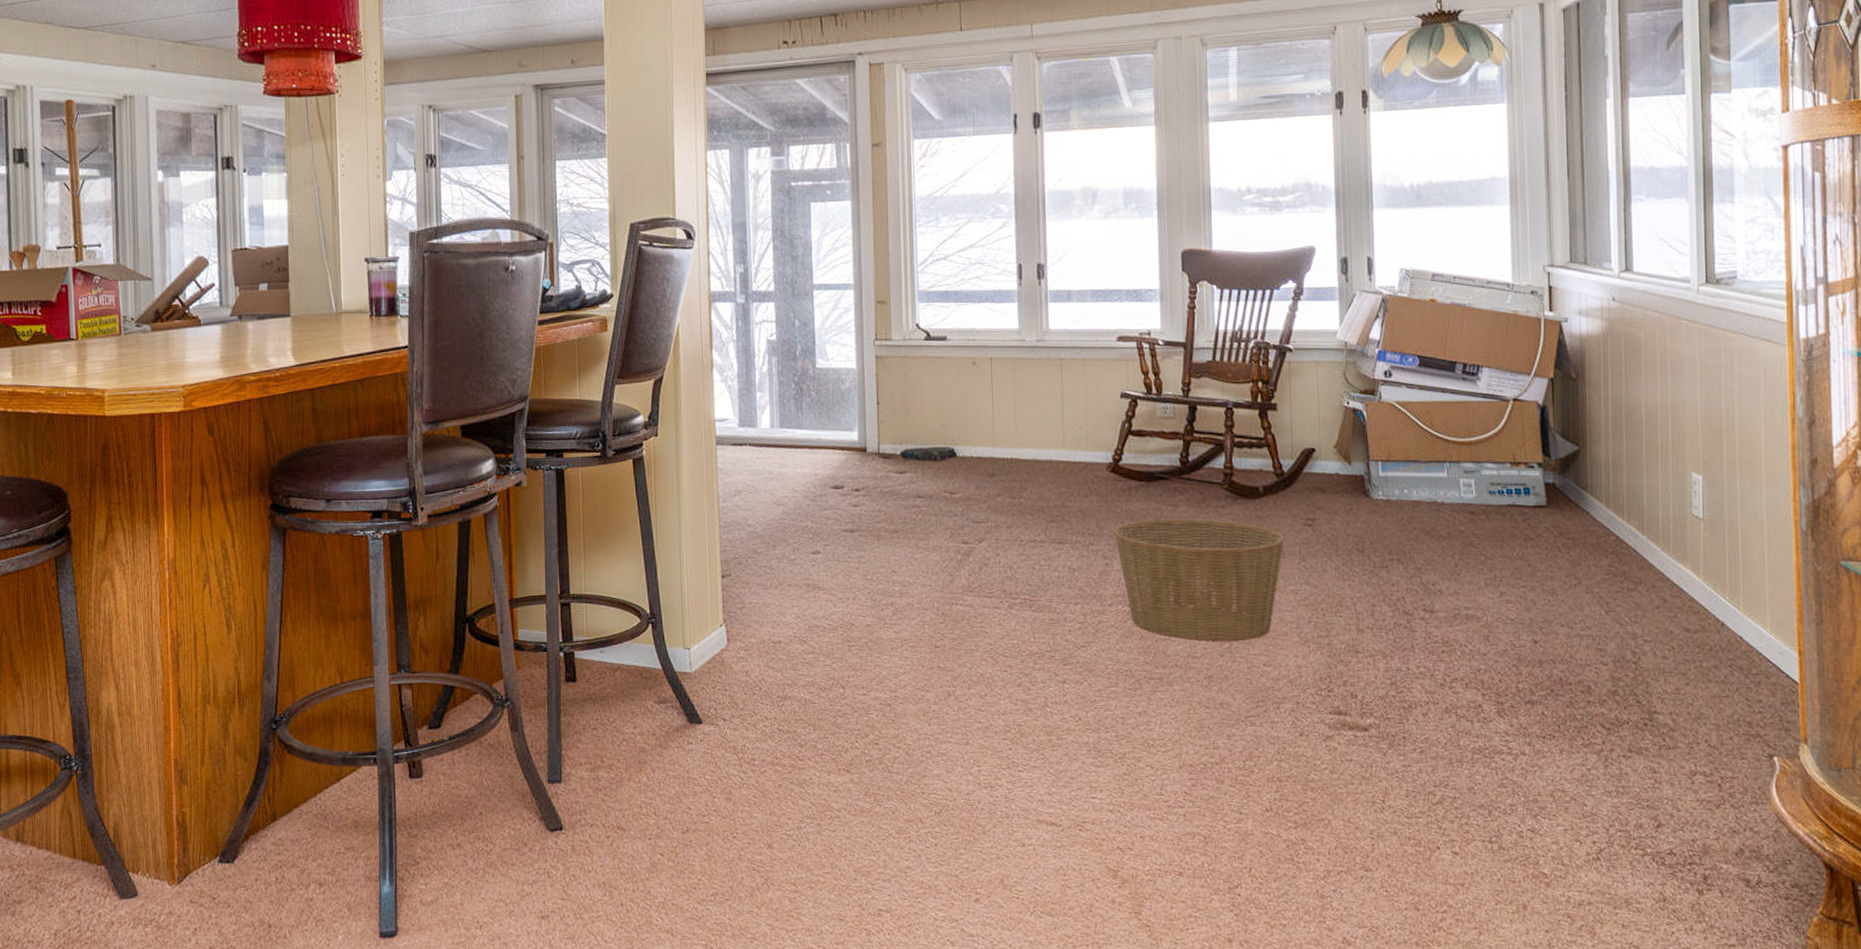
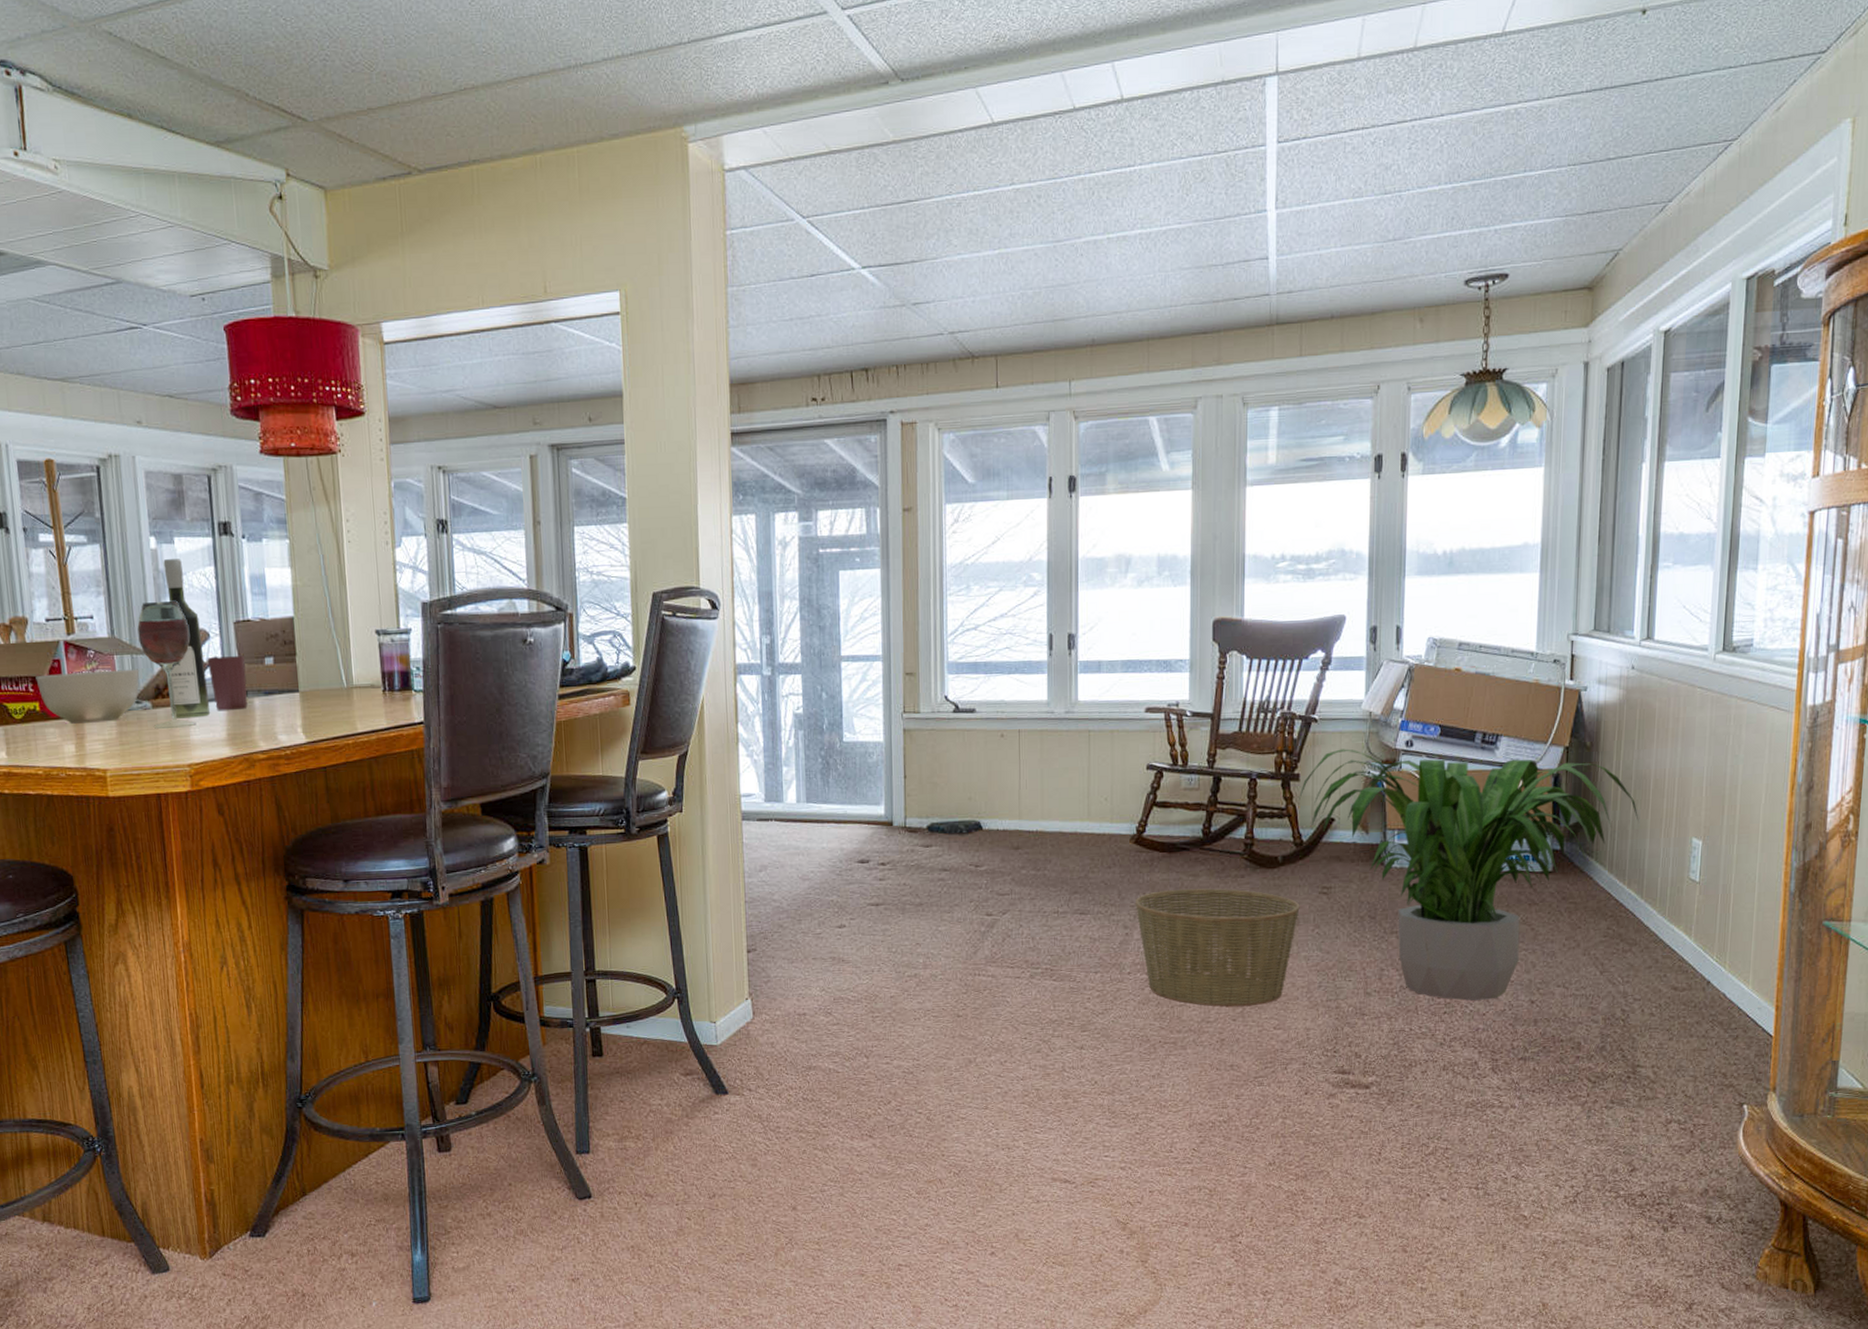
bowl: none [44,294,141,346] -> present [35,669,140,724]
wineglass: none [141,231,192,351] -> present [137,601,197,729]
bottle: none [169,191,206,341] -> present [163,559,211,719]
cup: none [205,282,242,335] -> present [207,656,248,711]
potted plant: none [1276,378,1633,639] -> present [1298,749,1639,1001]

